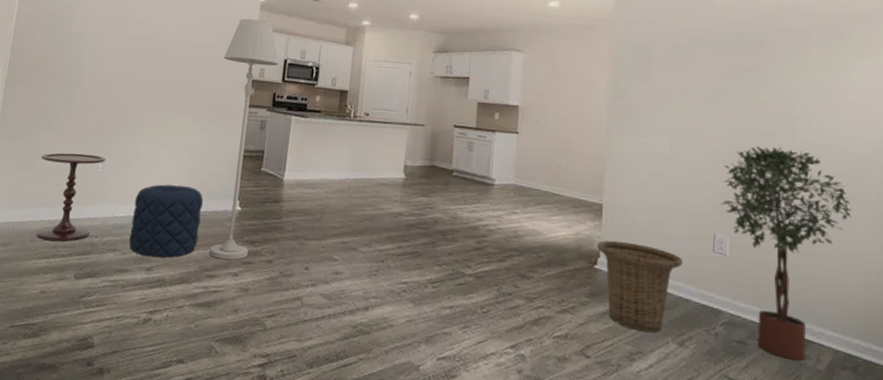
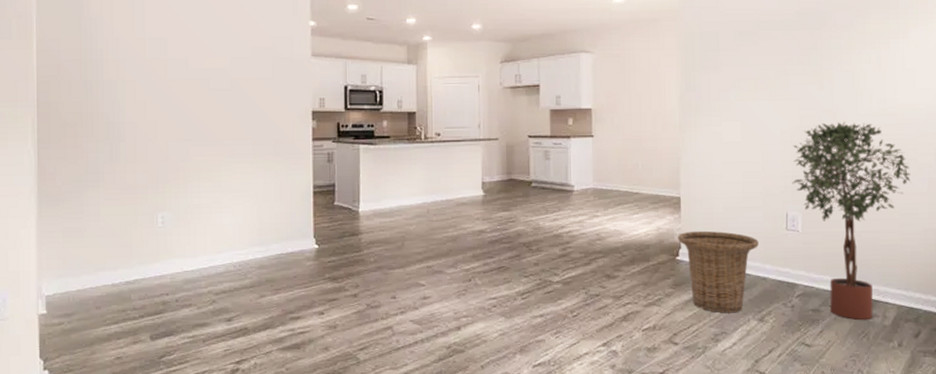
side table: present [36,152,106,242] -> none [92,210,165,305]
pouf: present [129,184,203,258] -> none [203,231,277,307]
floor lamp: present [209,18,279,261] -> none [278,46,339,300]

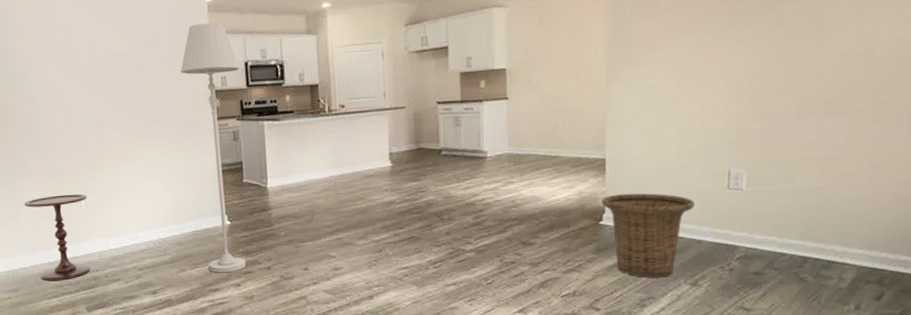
side table: none [92,210,165,305] -> present [24,193,91,282]
floor lamp: none [278,46,339,300] -> present [180,23,247,273]
potted tree: present [791,121,911,320] -> none [737,63,887,282]

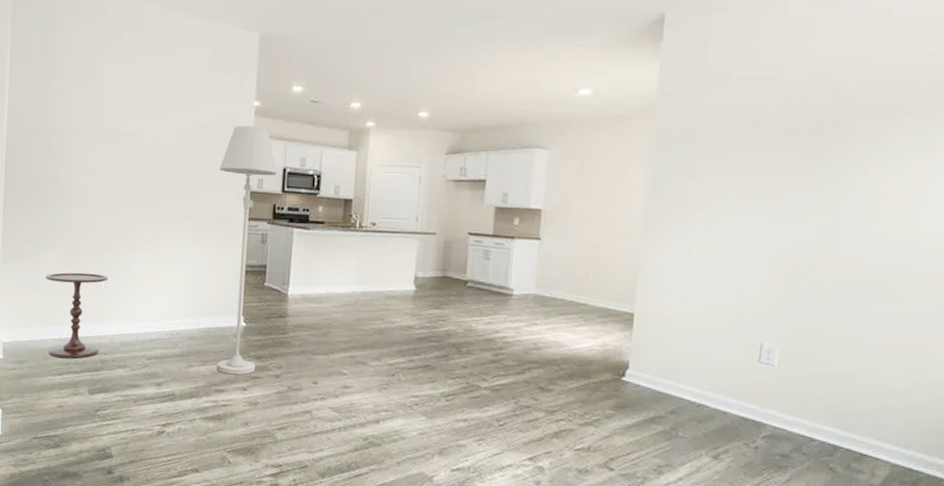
basket: present [602,193,694,278] -> none [626,351,723,446]

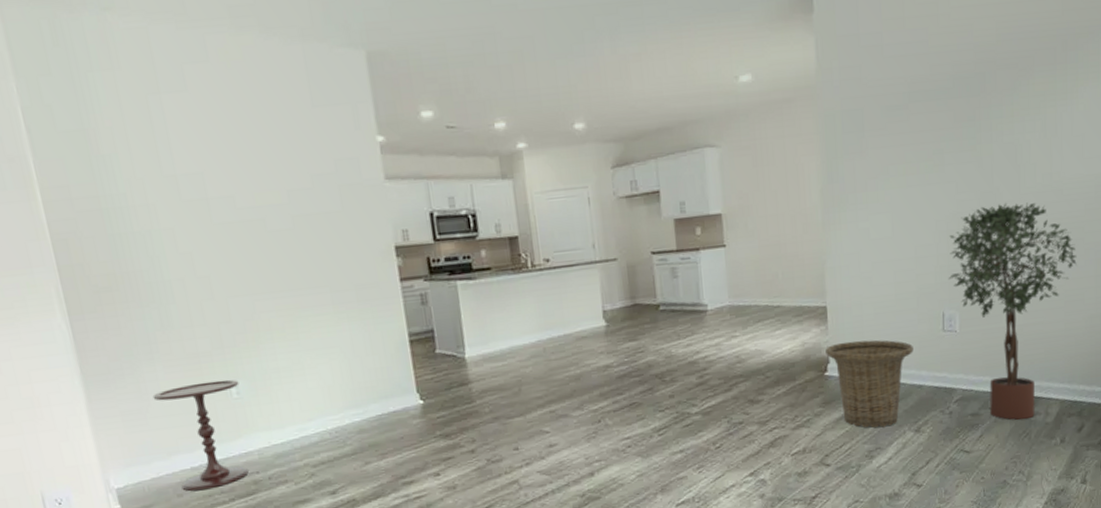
floor lamp: present [216,126,278,375] -> none [350,166,446,463]
basket: none [626,351,723,446] -> present [825,340,913,428]
potted tree: none [772,245,930,475] -> present [948,202,1077,420]

